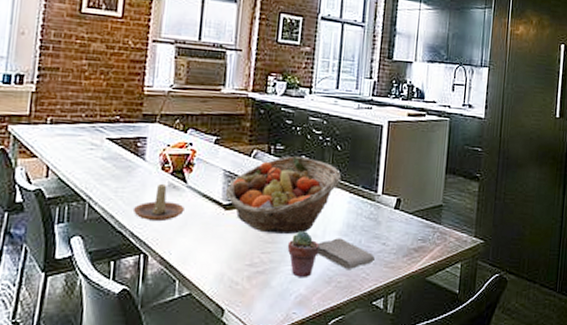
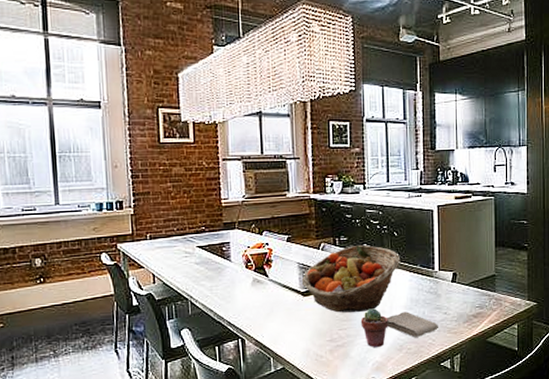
candle holder: present [132,183,184,222] -> none [227,279,269,312]

